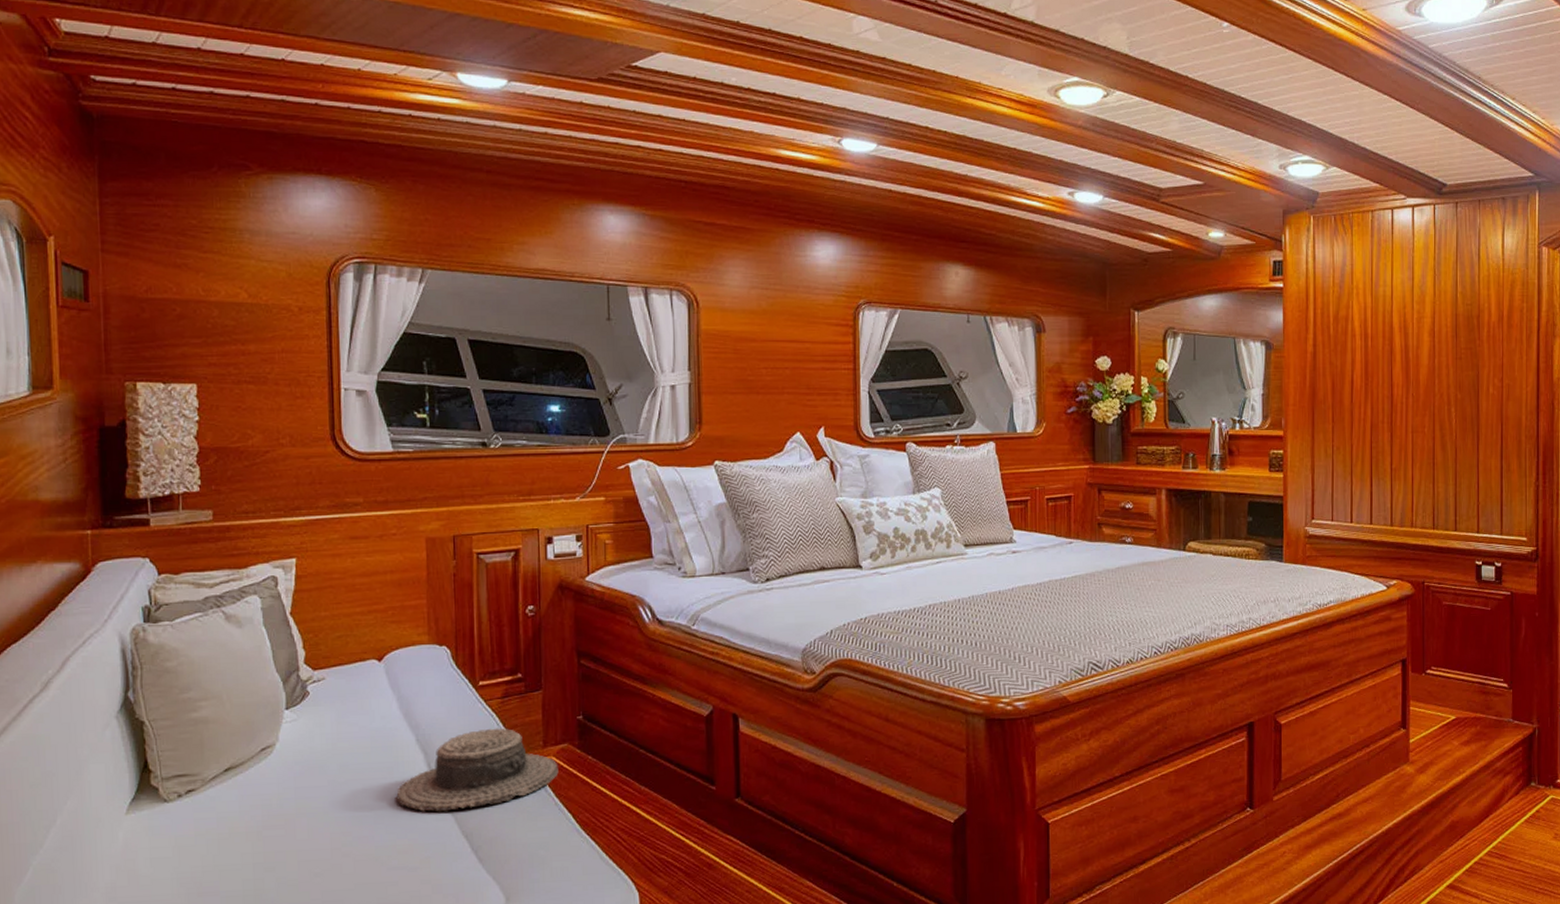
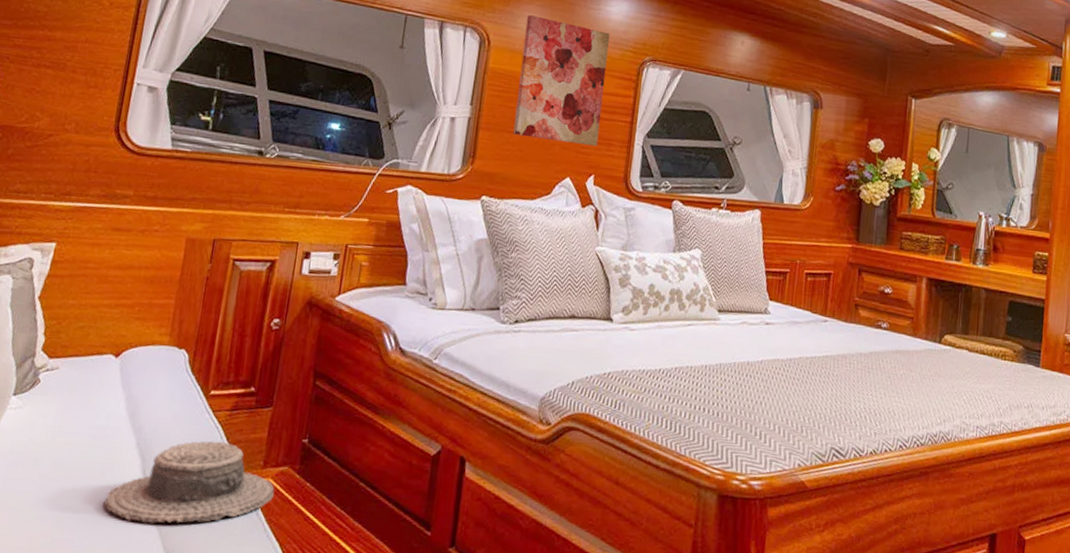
wall art: none [732,269,823,398] -> present [513,14,610,147]

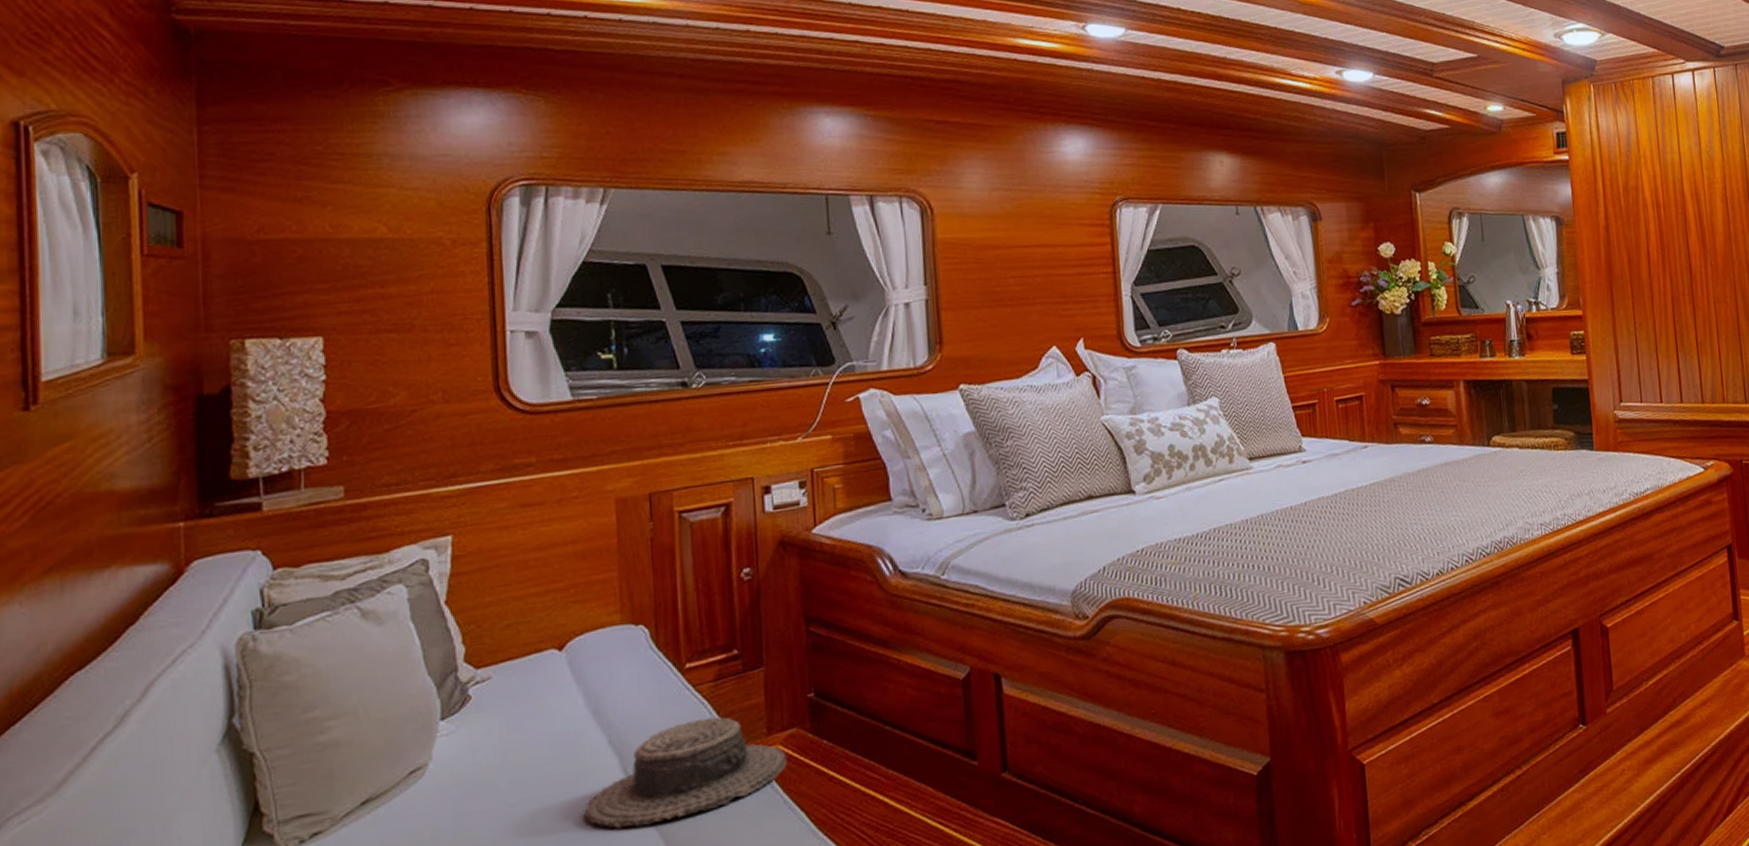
wall art: present [513,14,610,147] -> none [970,170,1081,310]

